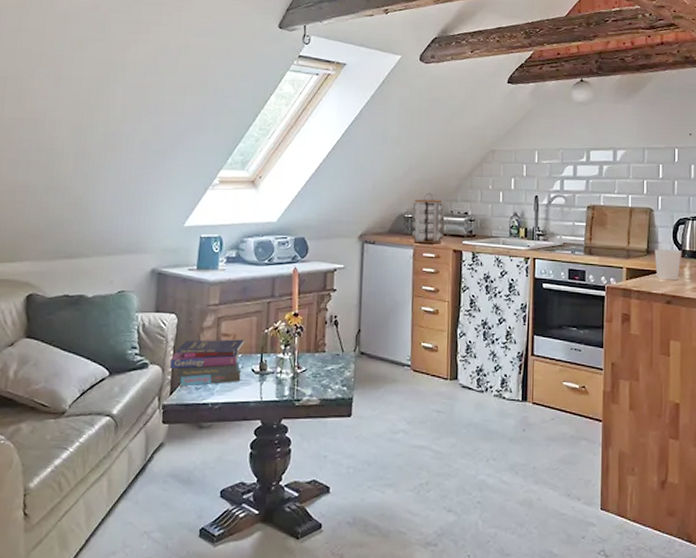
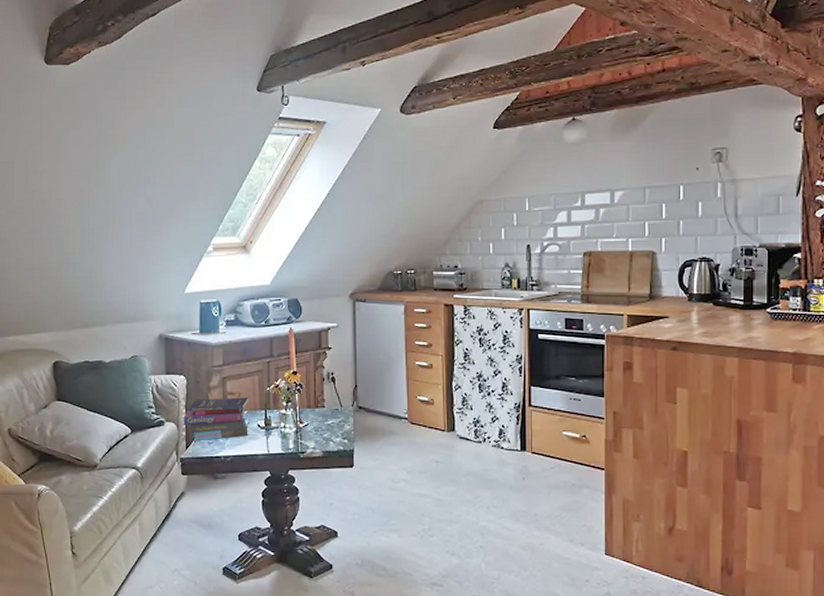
spice rack: present [412,192,444,244] -> none [401,247,433,299]
dixie cup: present [654,249,682,282] -> none [658,293,689,327]

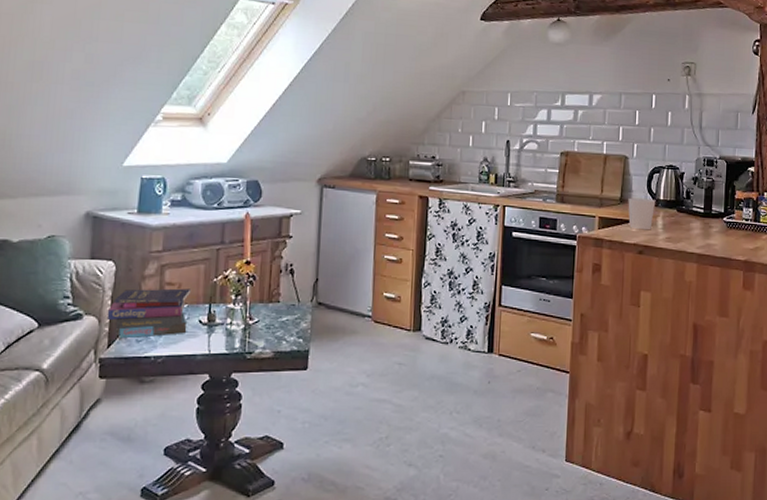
dixie cup: none [658,293,689,327] -> present [628,197,656,231]

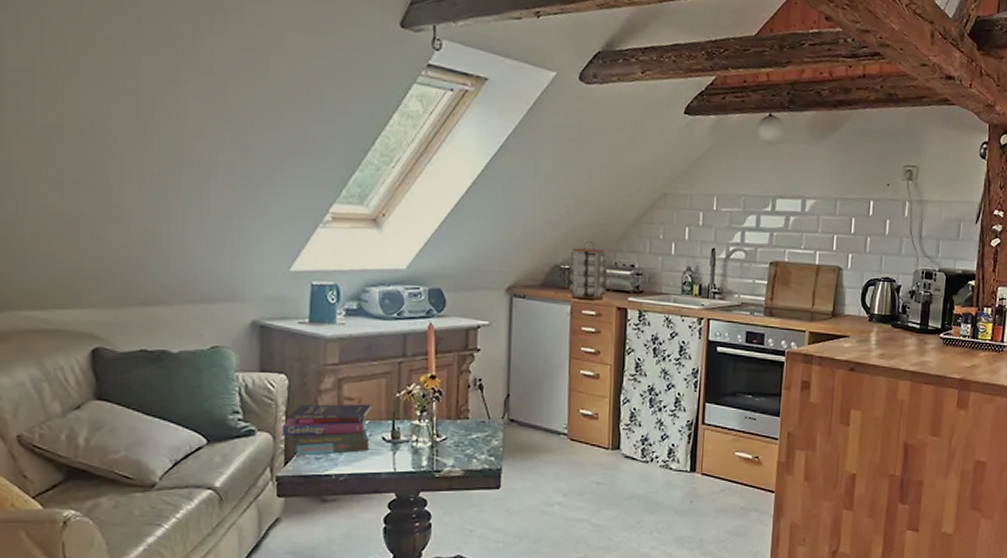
spice rack: none [375,134,410,190] -> present [569,240,607,300]
dixie cup: present [628,197,656,231] -> none [840,311,870,347]

